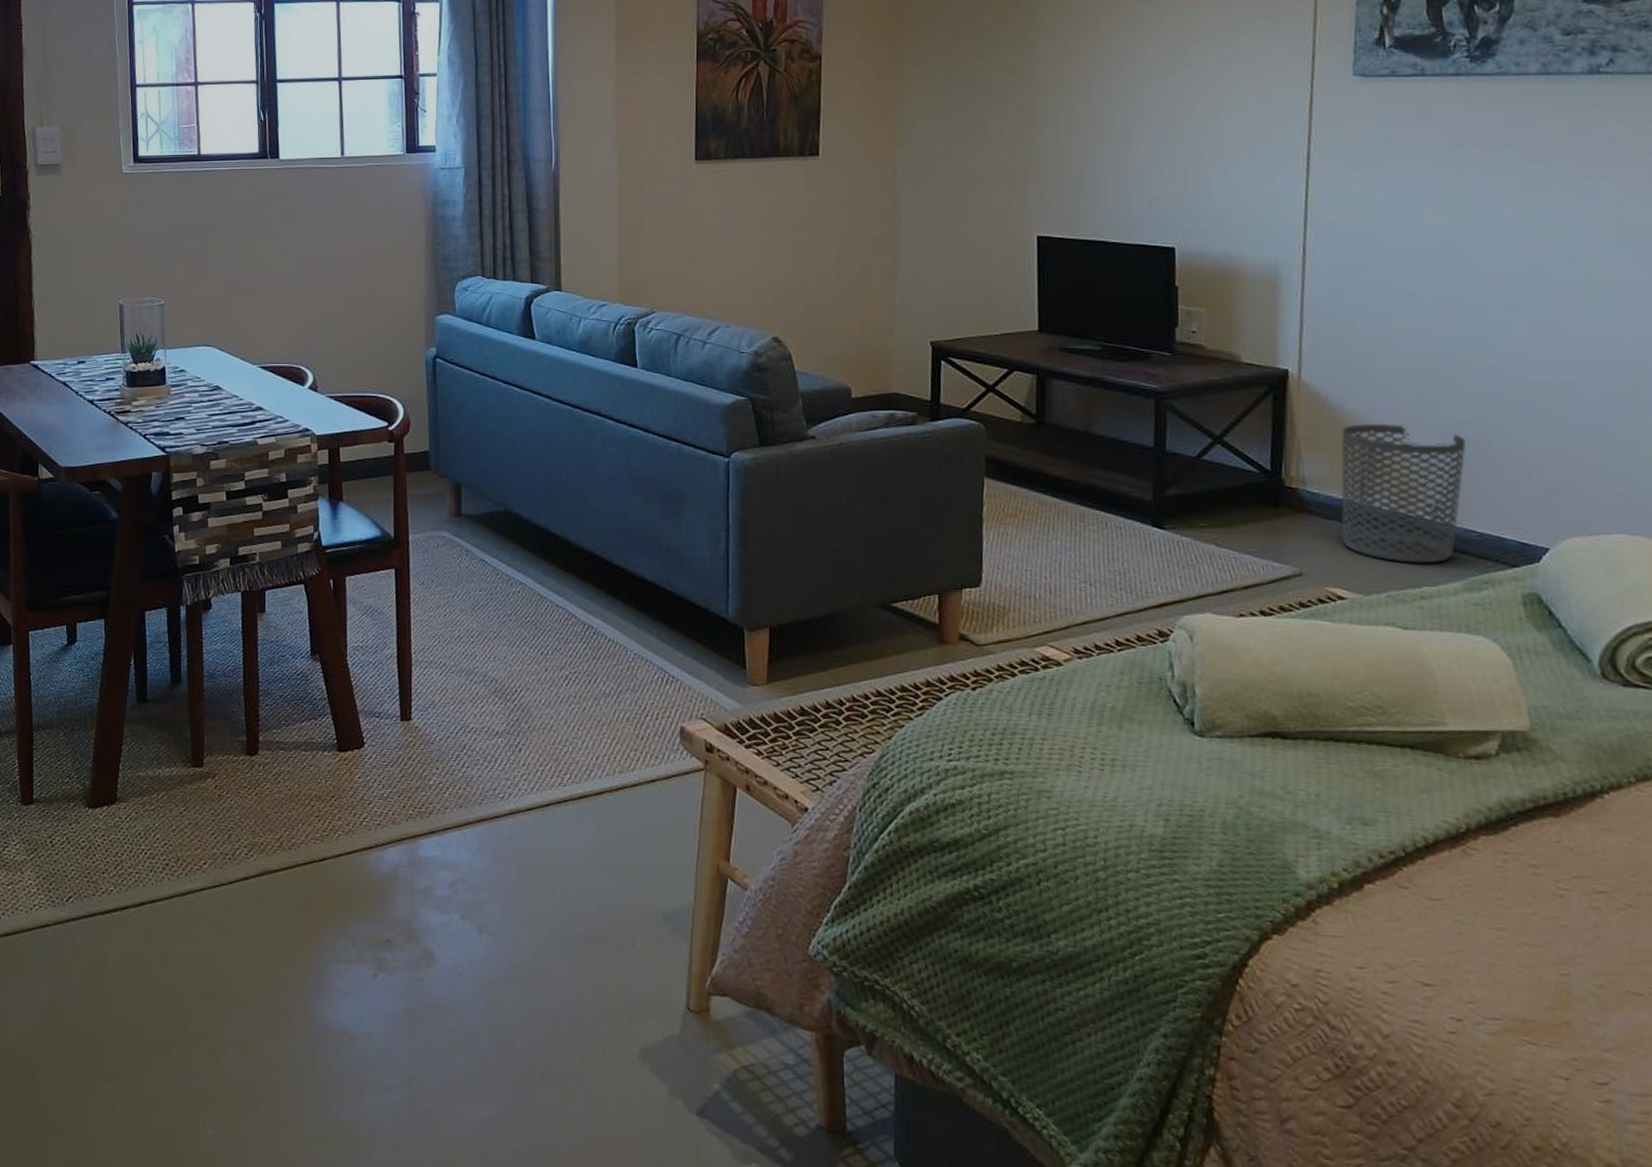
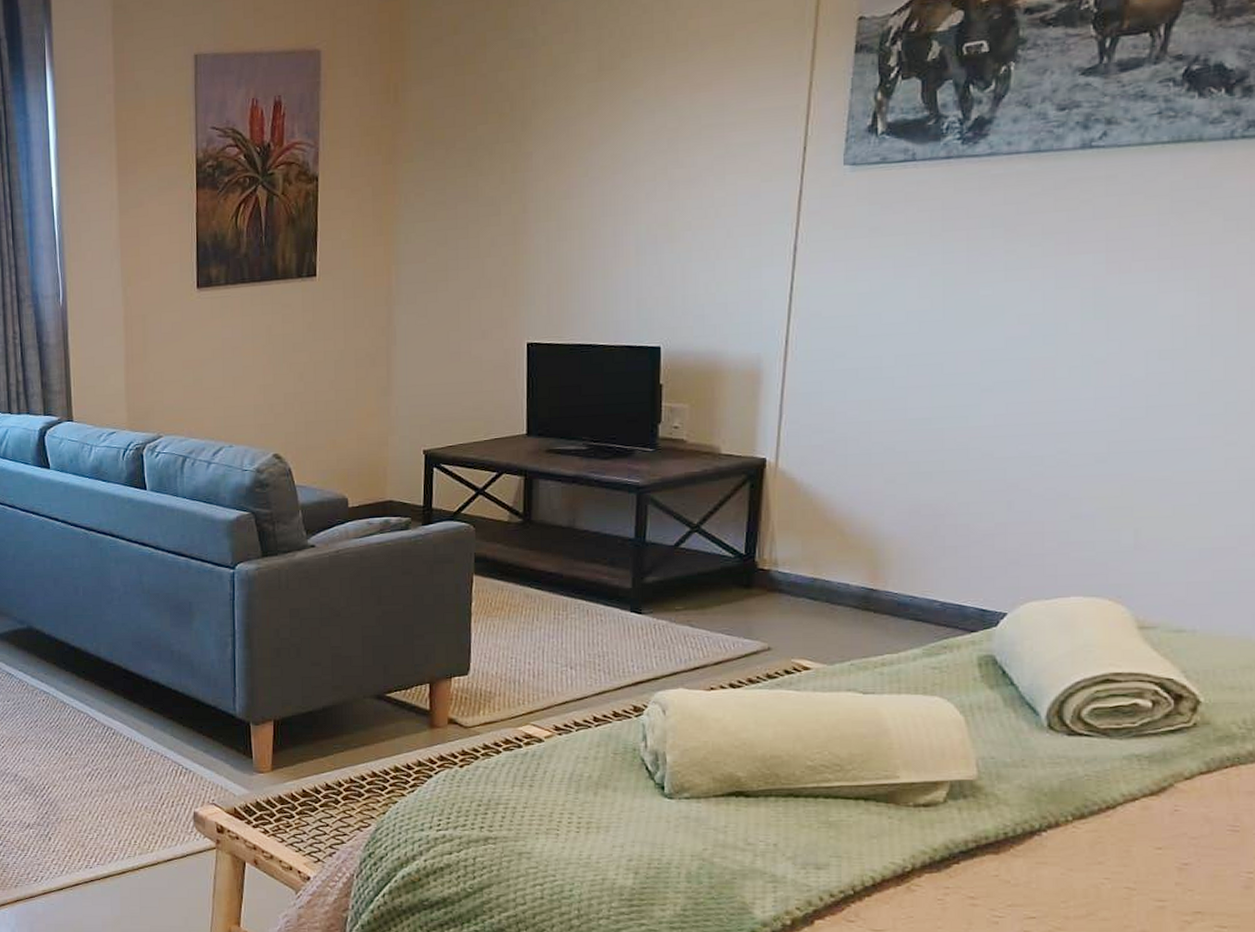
waste bin: present [1340,423,1467,564] -> none [810,504,934,633]

